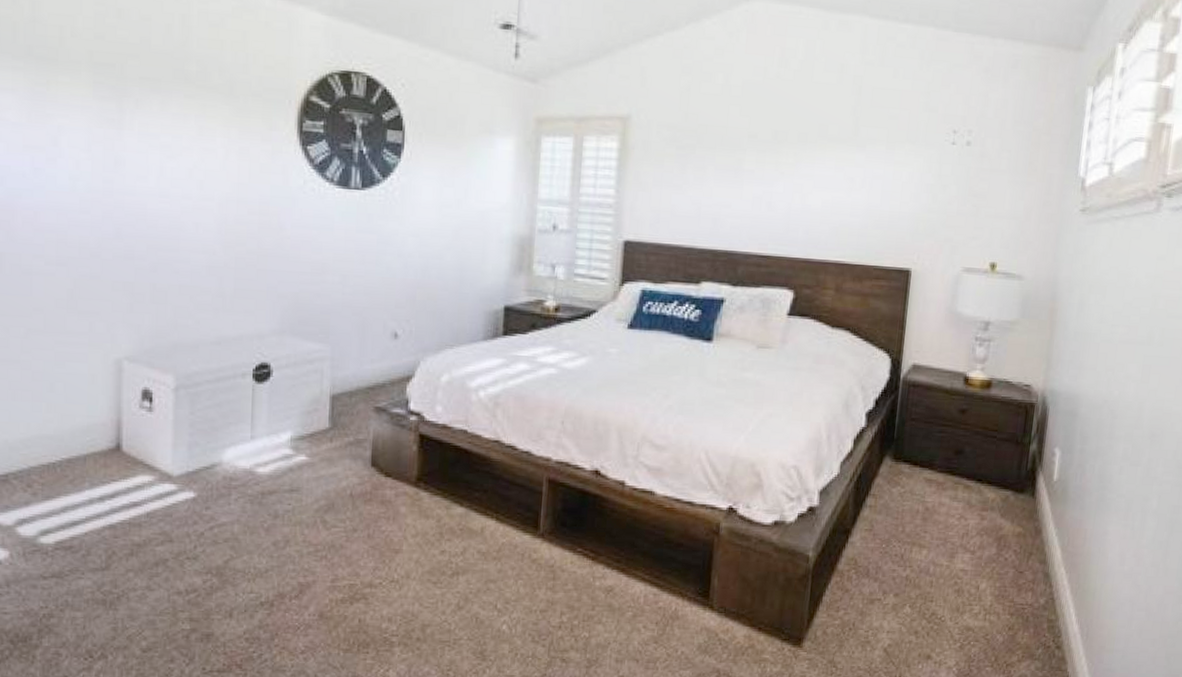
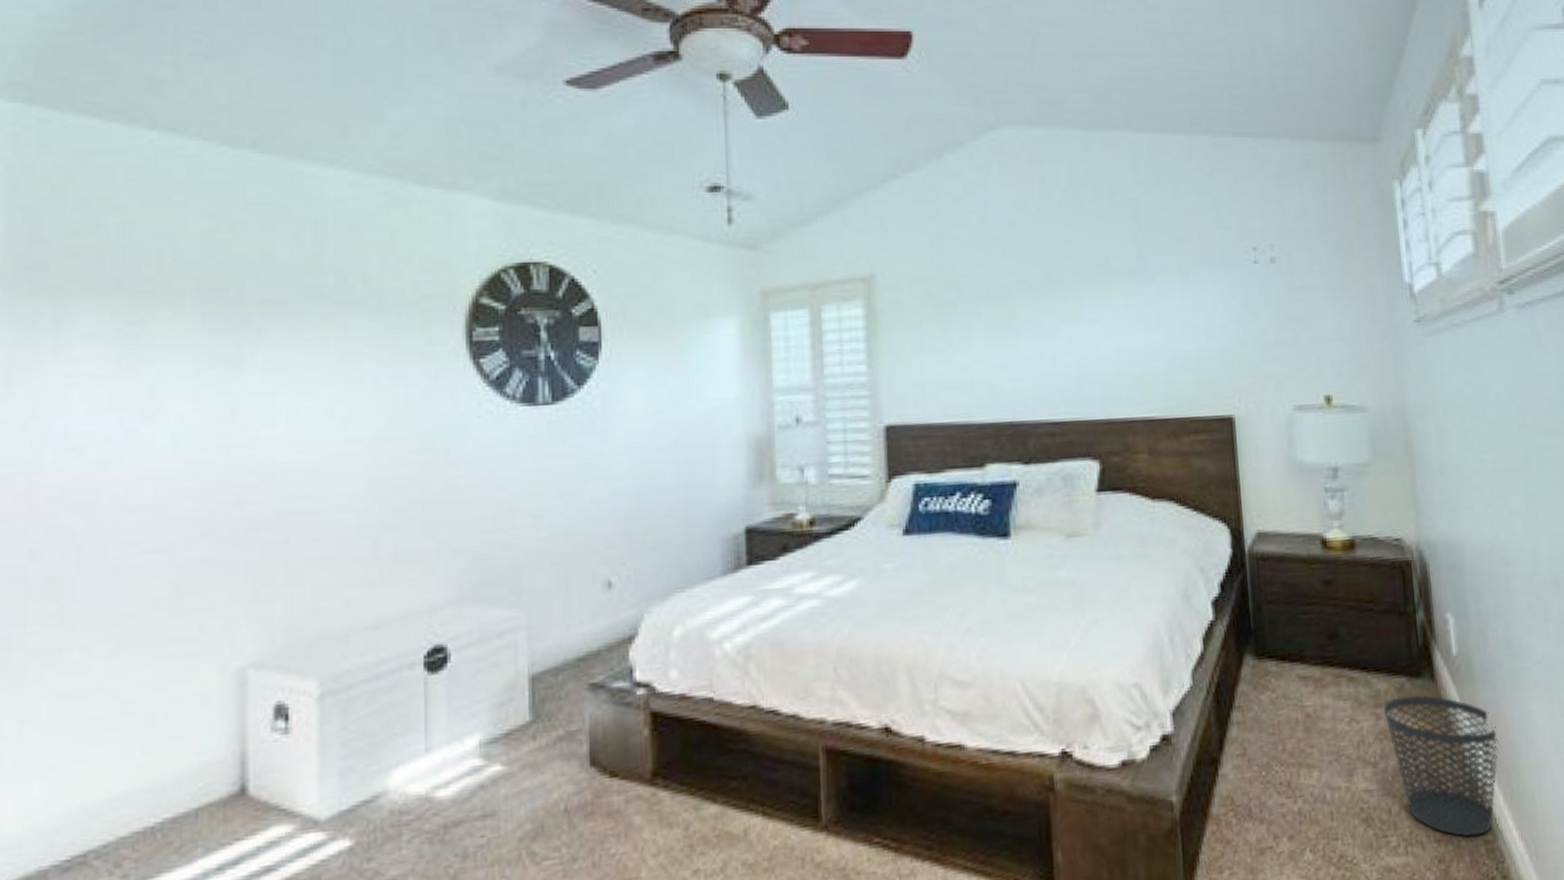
wastebasket: none [988,505,1076,615] -> present [1383,695,1499,837]

